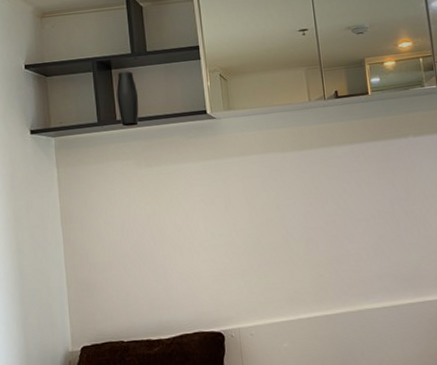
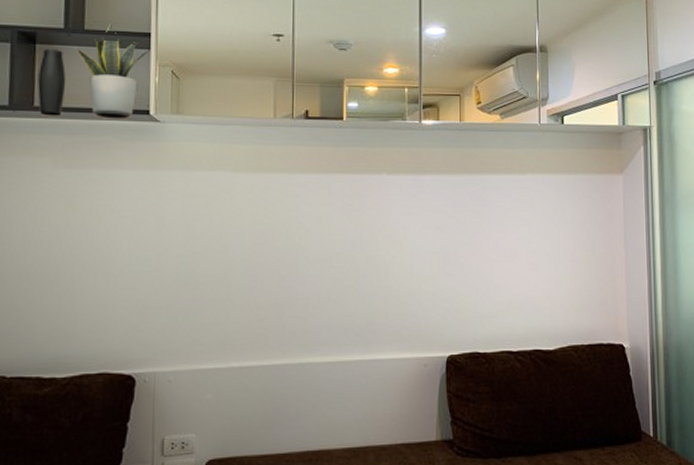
potted plant: none [142,40,202,122] -> present [76,20,152,120]

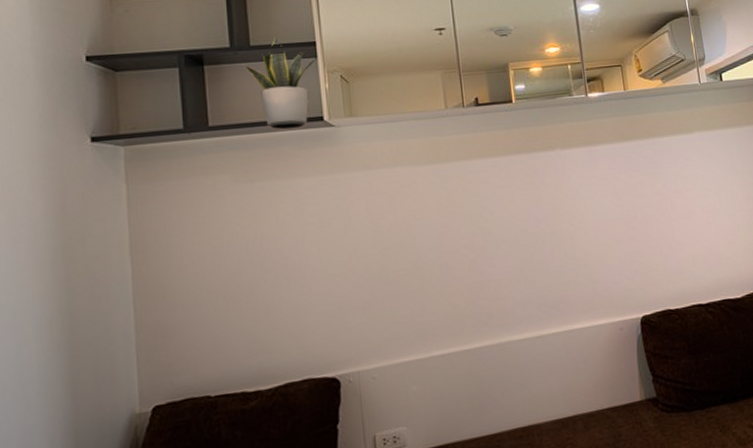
vase: present [38,48,66,116] -> none [210,68,238,135]

